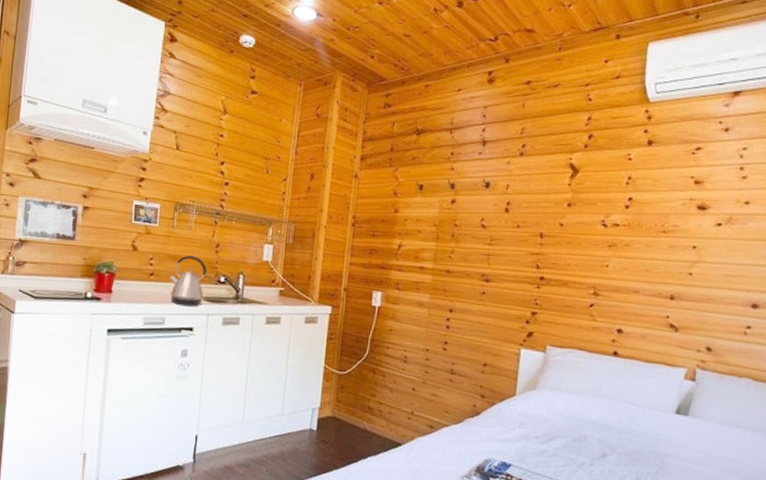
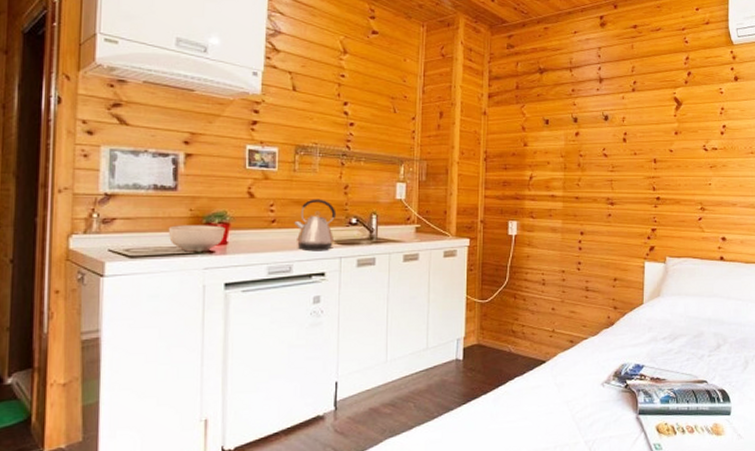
bowl: none [65,272,111,298] -> present [168,225,225,252]

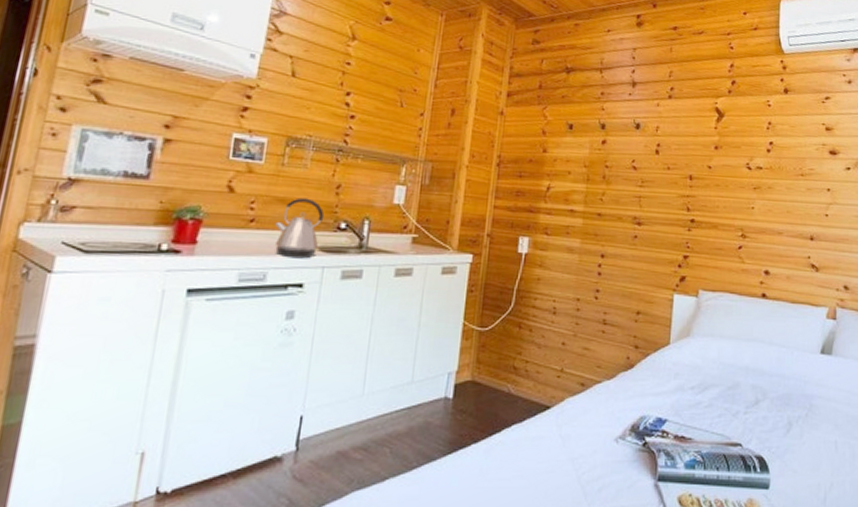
bowl: present [168,225,225,252] -> none [132,218,197,251]

